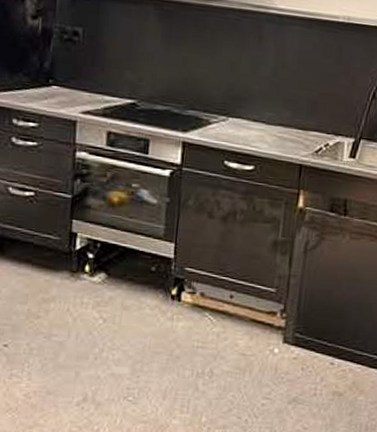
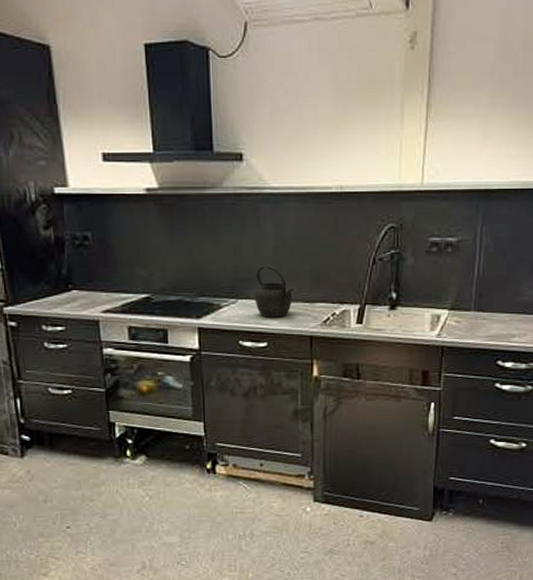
kettle: none [246,85,289,142] -> present [255,265,294,318]

